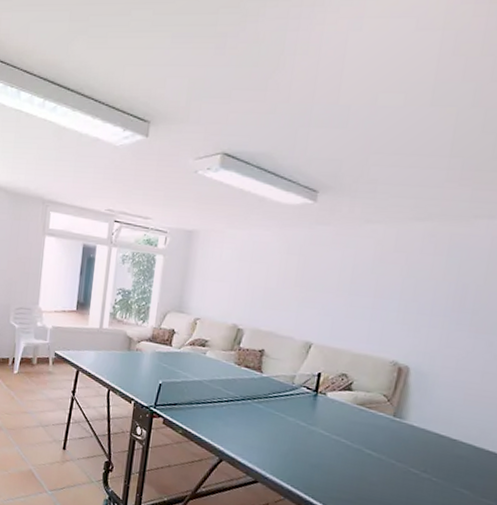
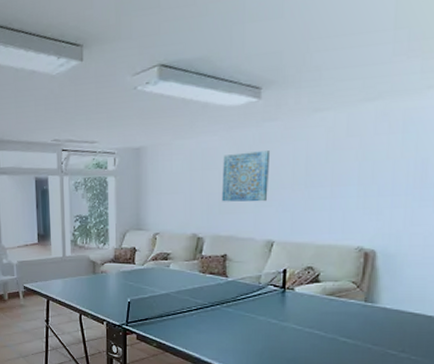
wall art: none [266,251,320,303] -> present [221,151,271,202]

